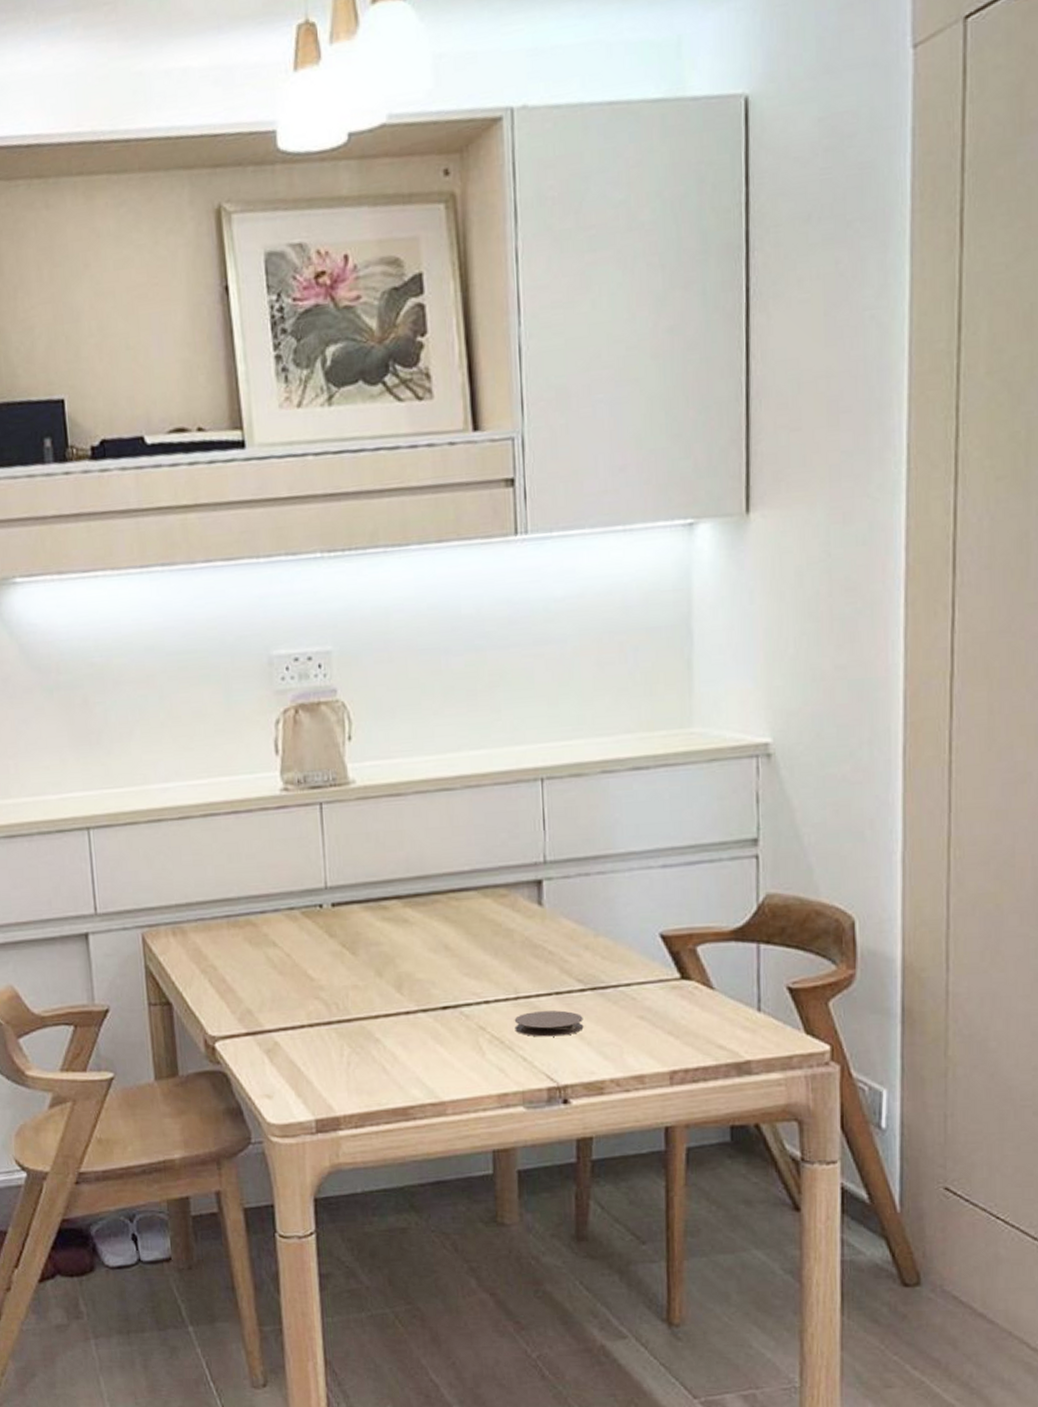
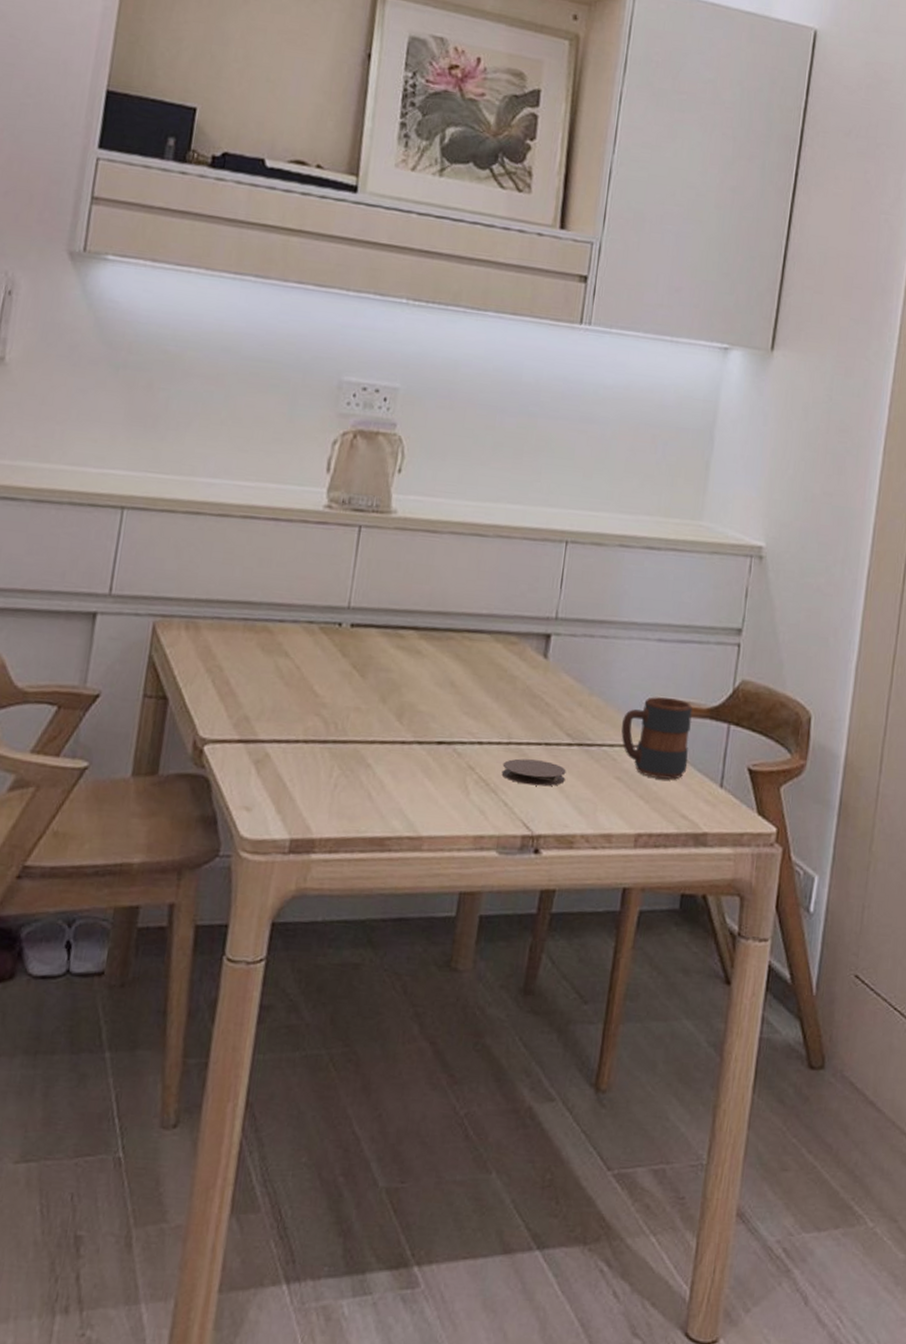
mug: none [635,925,717,1012] -> present [621,697,693,780]

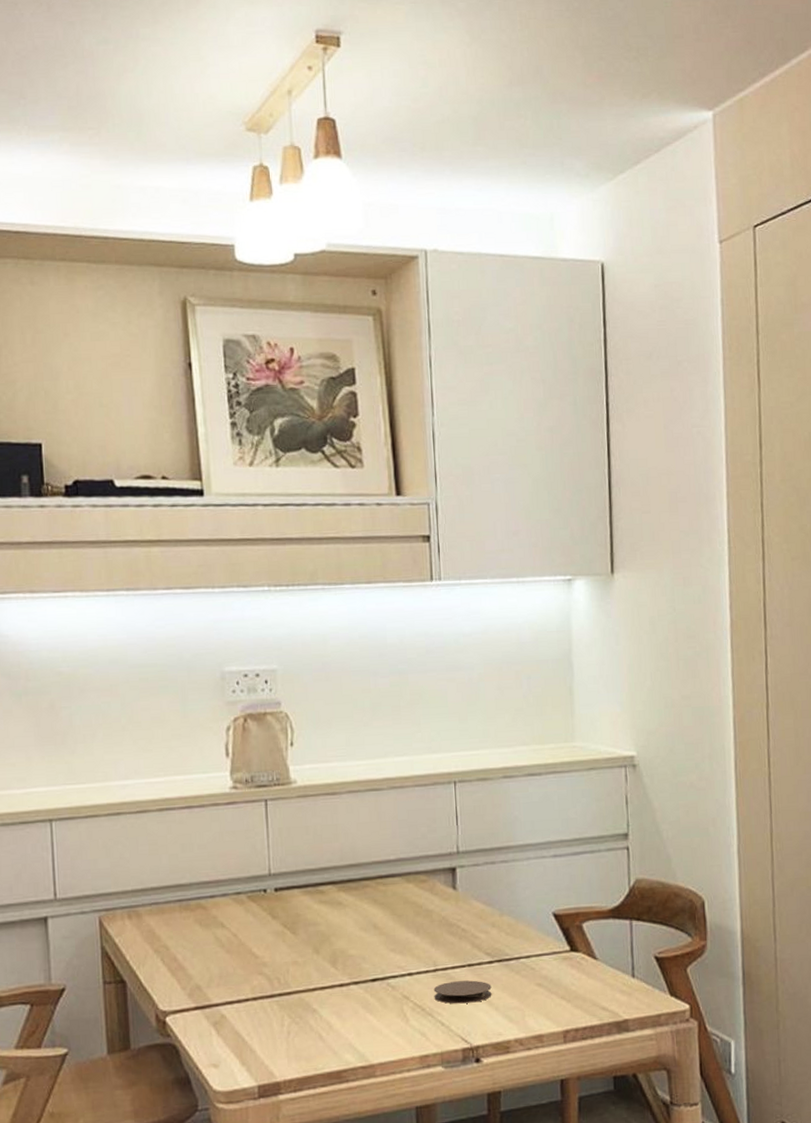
mug: present [621,697,693,780] -> none [533,906,600,979]

